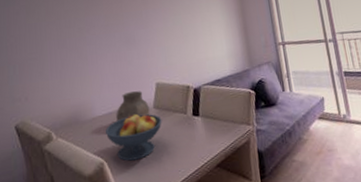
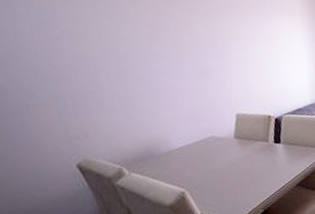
fruit bowl: present [105,113,162,161] -> none [183,144,244,189]
vase: present [116,91,150,121] -> none [194,122,231,153]

